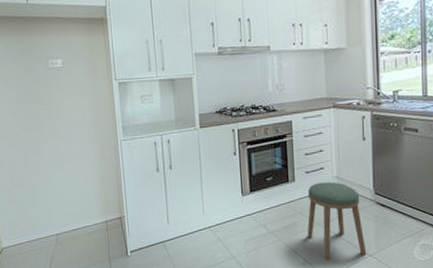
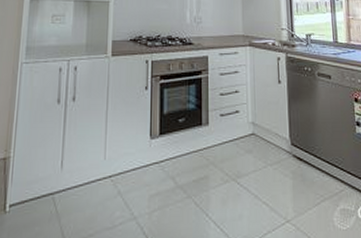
stool: present [307,182,367,259] -> none [219,128,284,224]

